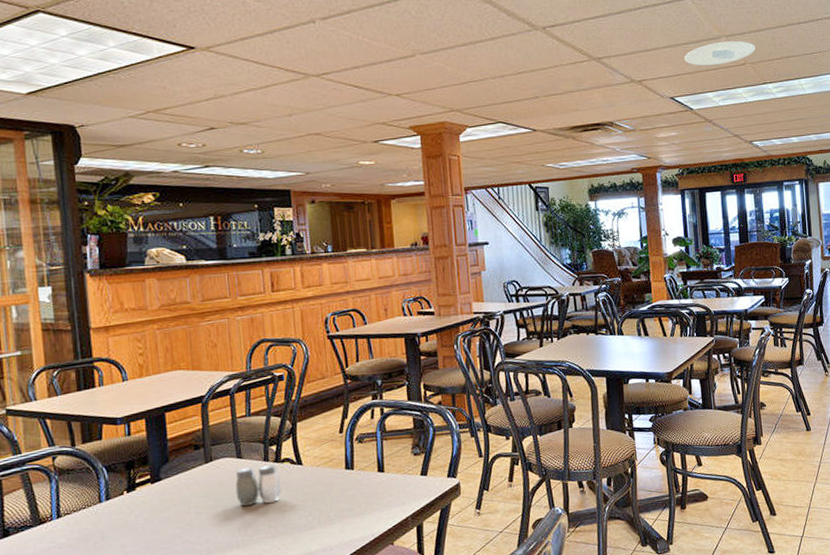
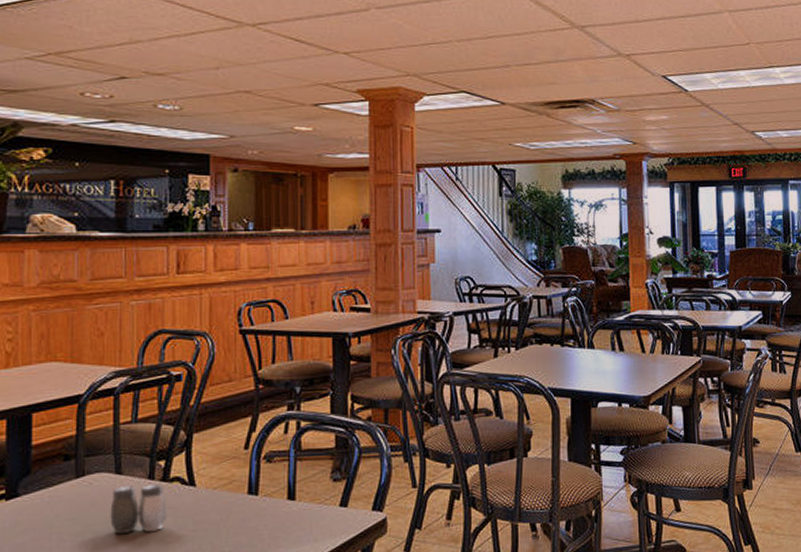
recessed light: present [684,41,756,66] -> none [681,17,762,43]

